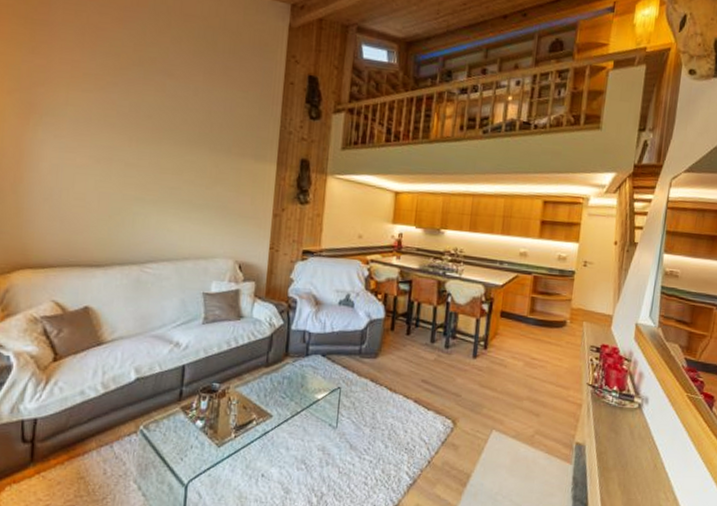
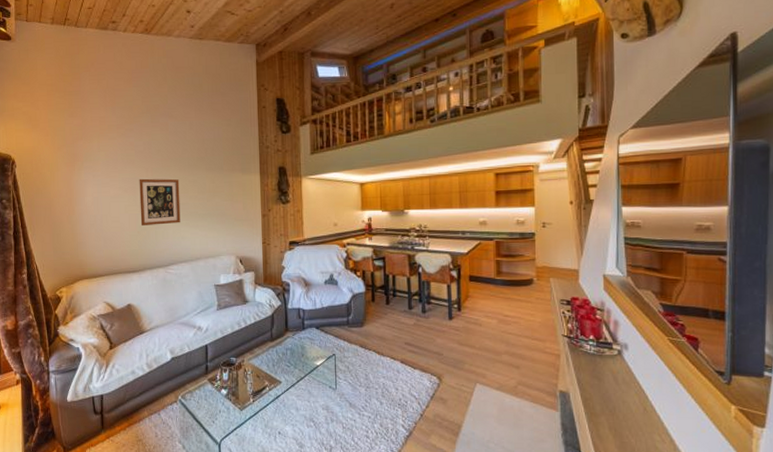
wall art: none [114,148,173,212] -> present [139,178,181,225]

